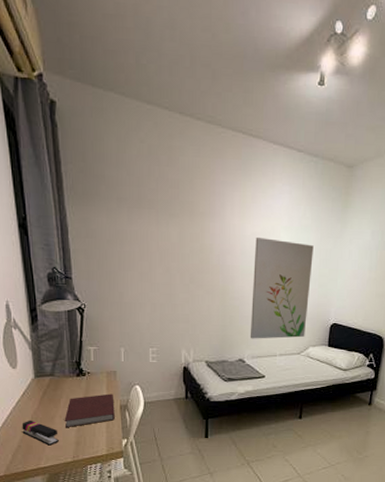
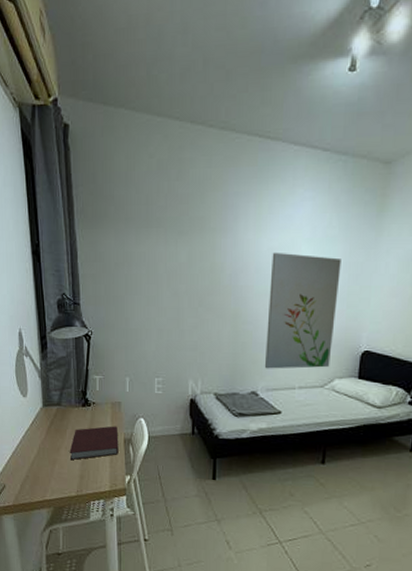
stapler: present [22,420,59,446] -> none [30,450,64,478]

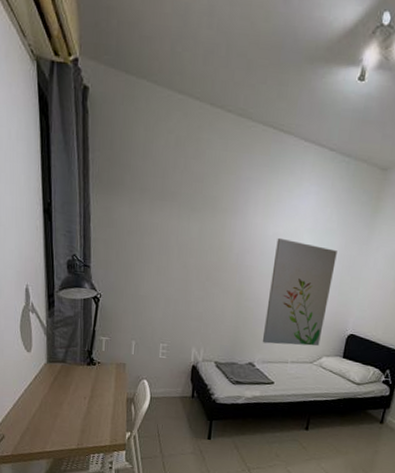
notebook: present [69,426,119,460] -> none [72,385,122,415]

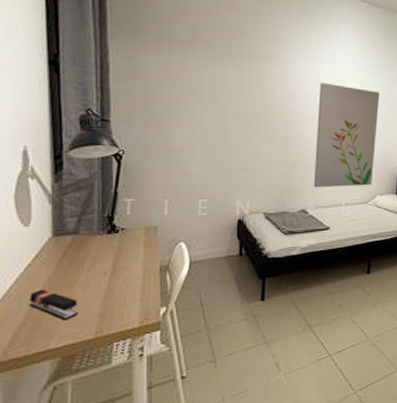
stapler: none [31,403,65,431] -> present [29,289,78,320]

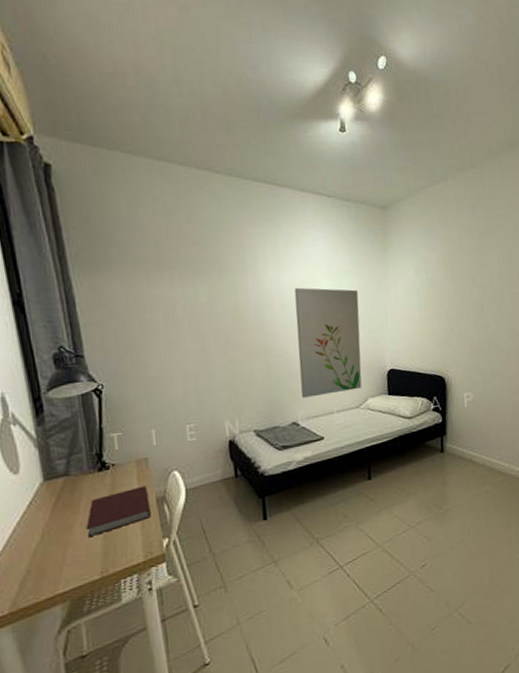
stapler: present [29,289,78,320] -> none [30,535,81,564]
notebook: none [87,253,153,296] -> present [86,485,151,536]

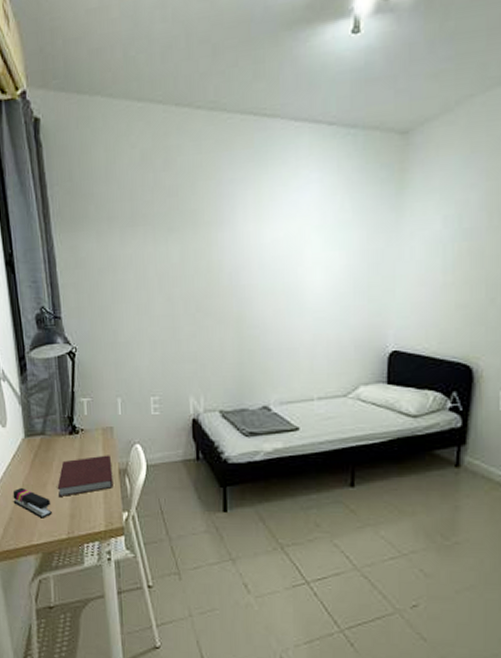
stapler: none [30,535,81,564] -> present [13,487,52,519]
wall art: present [294,287,362,398] -> none [275,243,358,379]

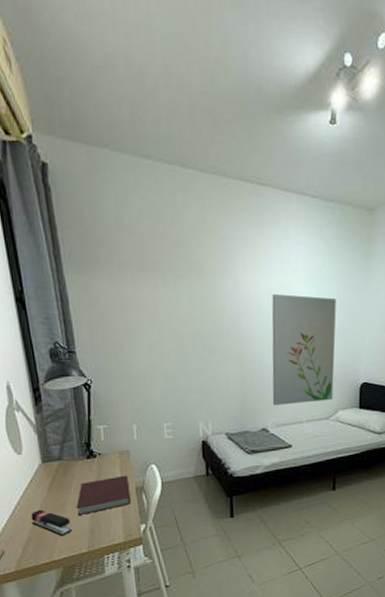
wall art: none [275,243,358,379] -> present [271,293,337,406]

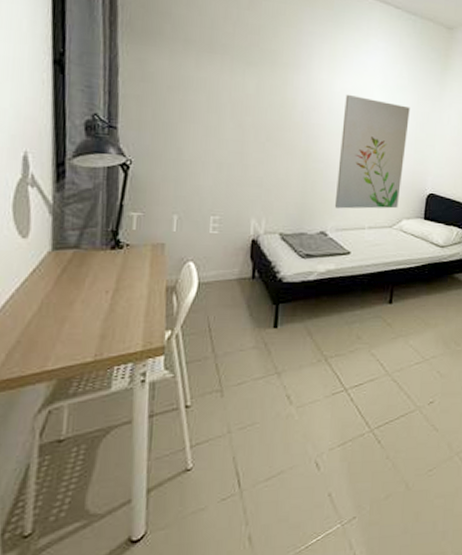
stapler: present [31,509,72,536] -> none [25,305,77,340]
notebook: present [76,475,131,515] -> none [87,272,159,315]

